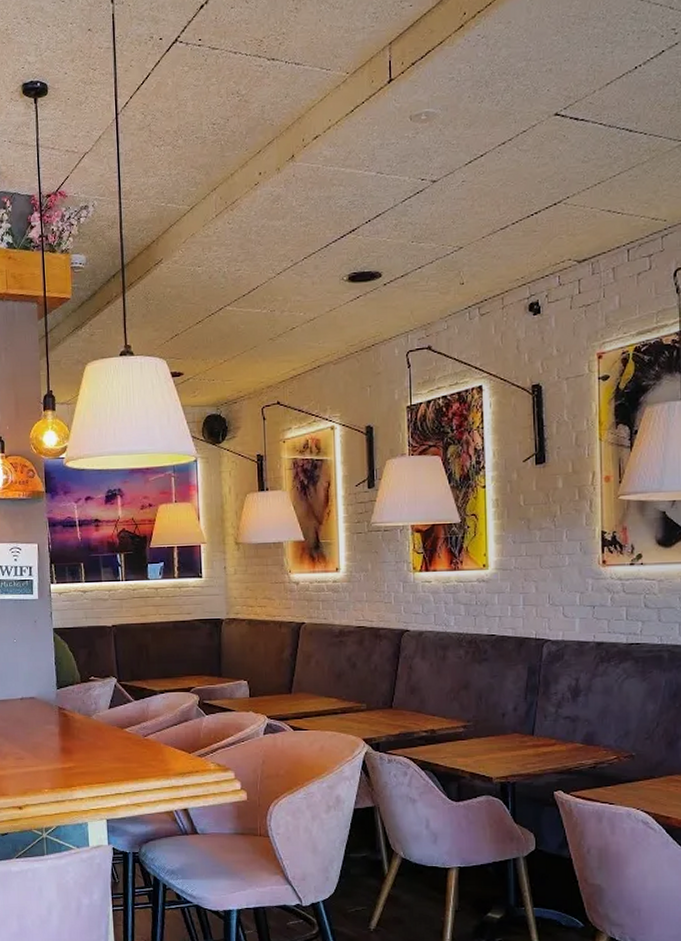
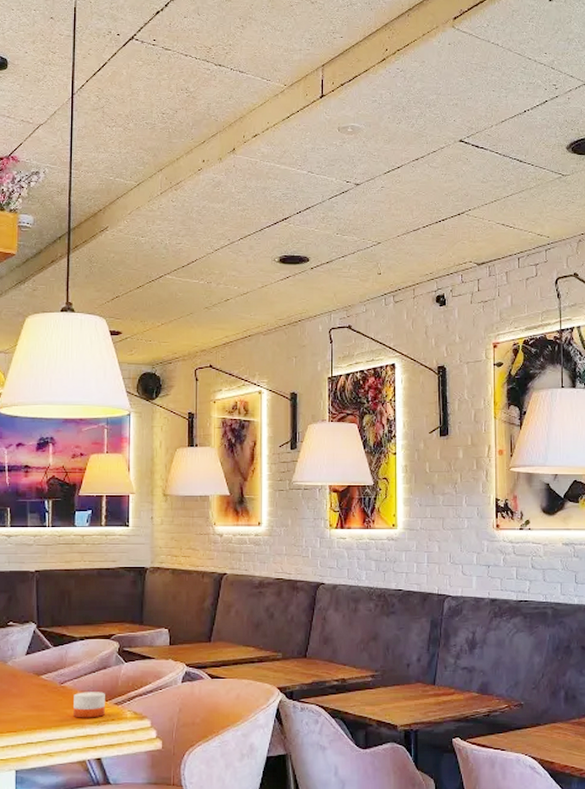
candle: none [157,744,189,770] -> present [73,692,105,718]

